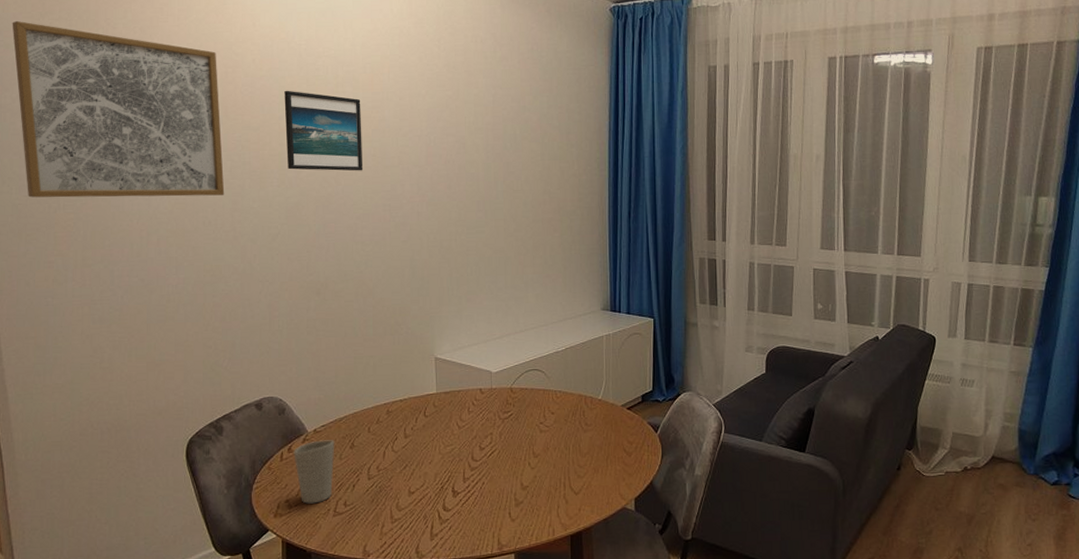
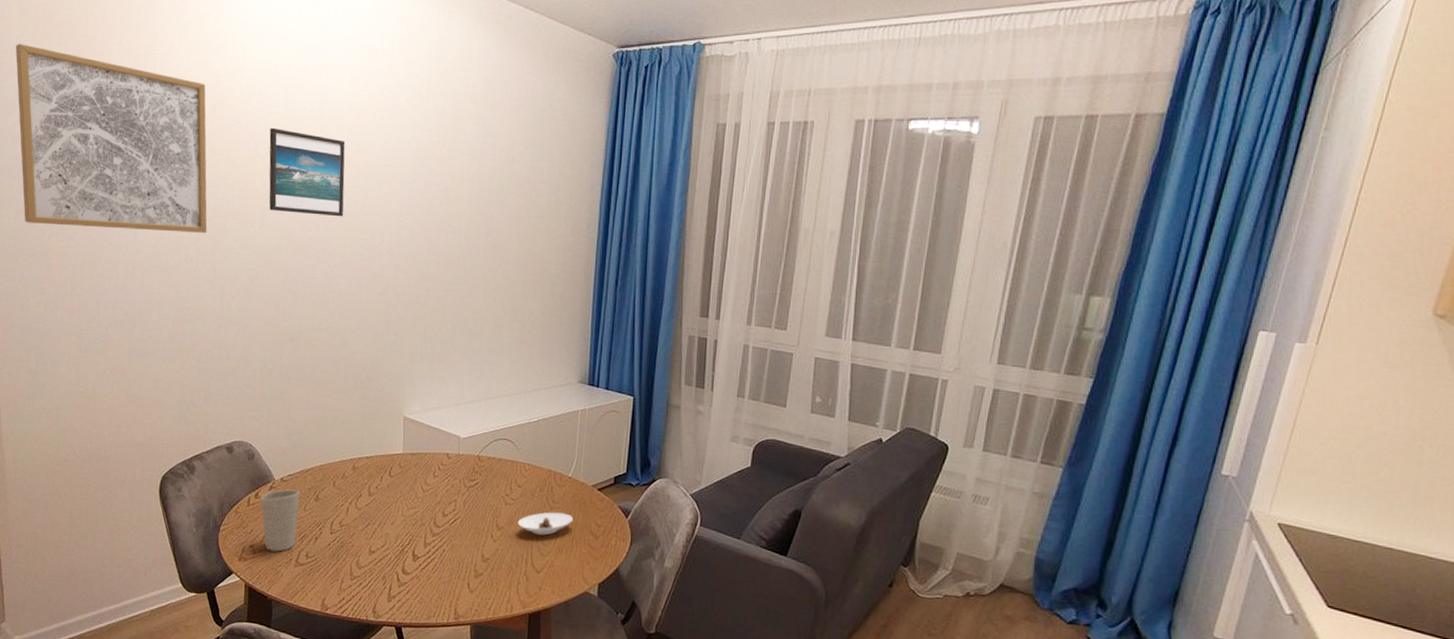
saucer: none [553,434,606,458] -> present [517,512,573,536]

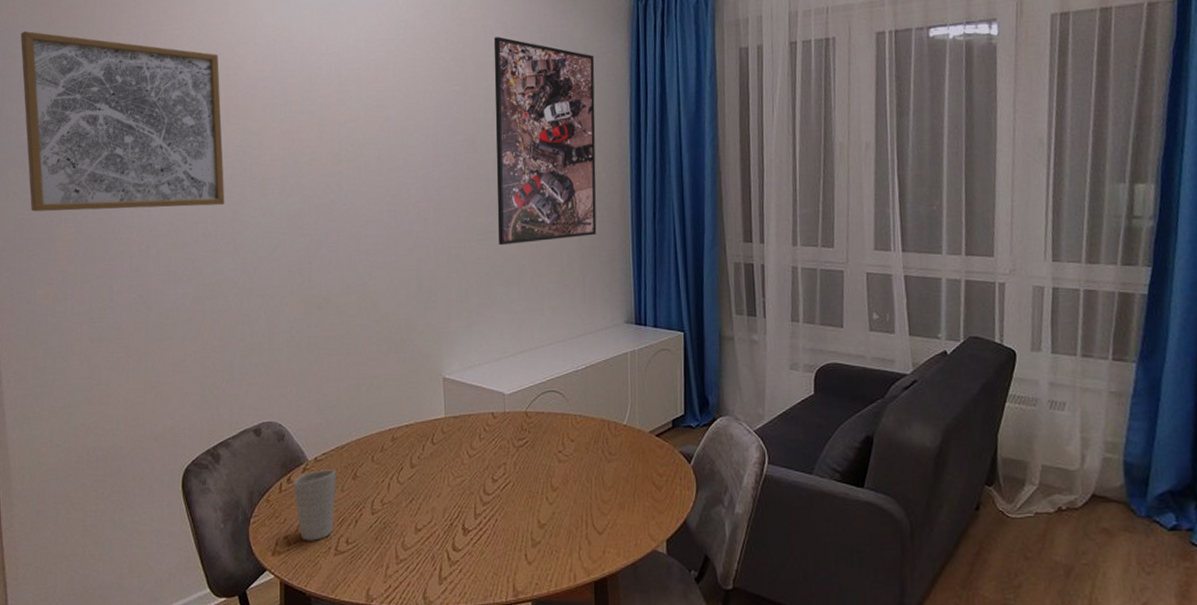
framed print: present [269,127,345,217] -> none [286,91,367,176]
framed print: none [464,91,573,298] -> present [493,37,597,246]
saucer: present [517,512,573,536] -> none [573,465,632,492]

